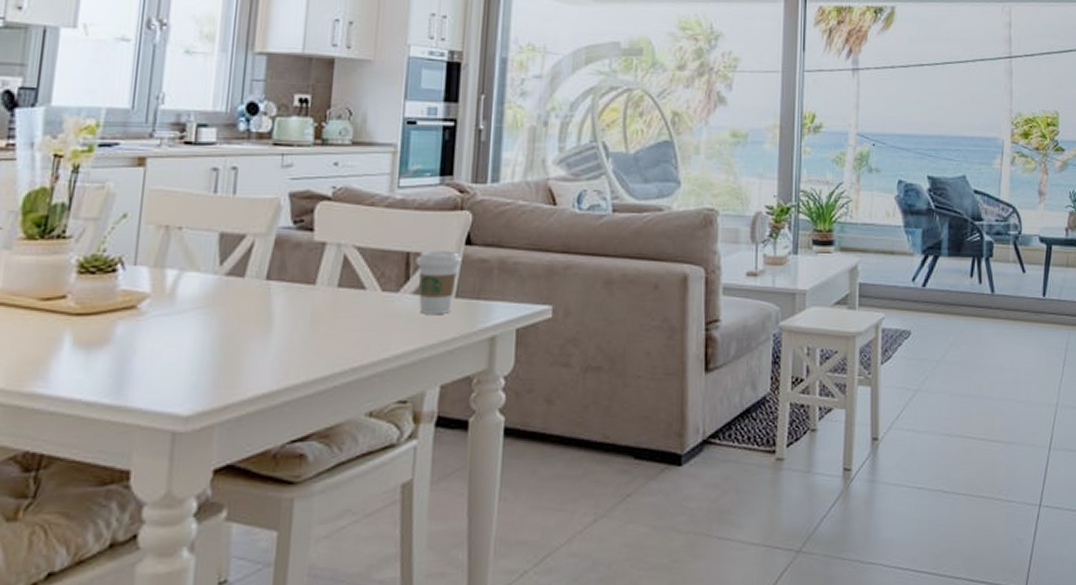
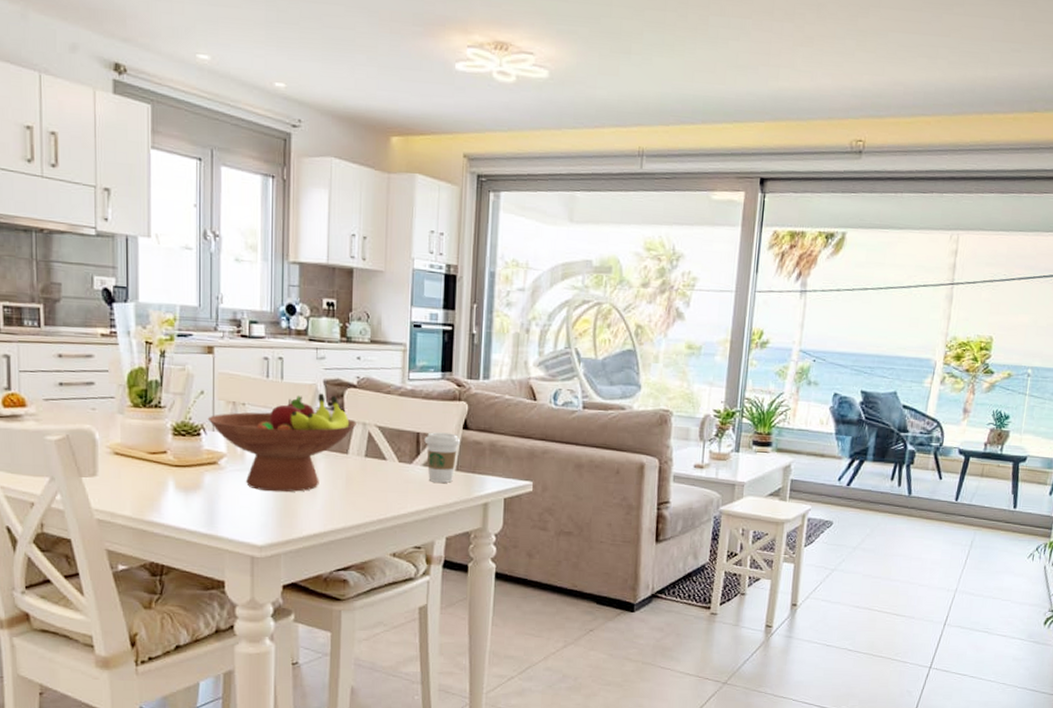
fruit bowl: none [128,209,329,341] -> present [207,393,356,493]

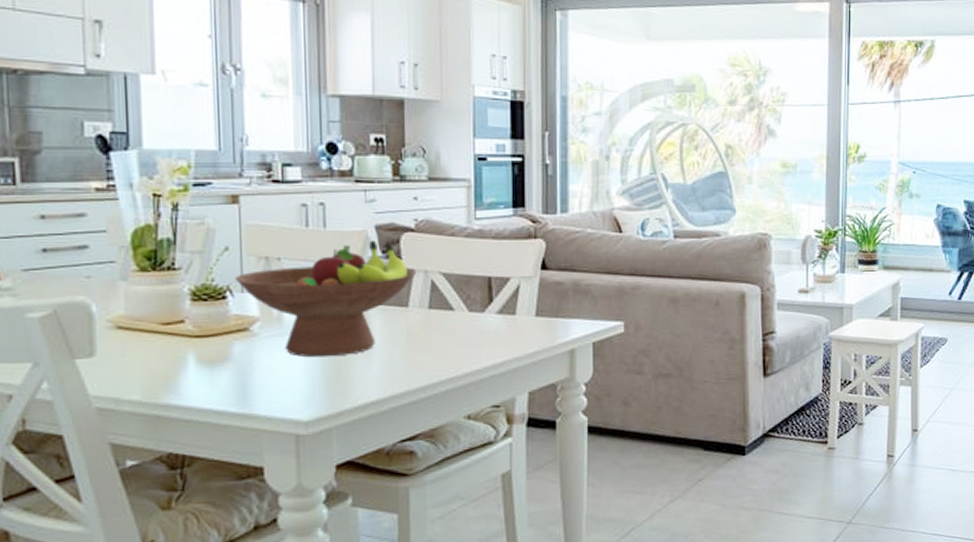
coffee cup: present [424,432,461,483] -> none [497,275,540,331]

